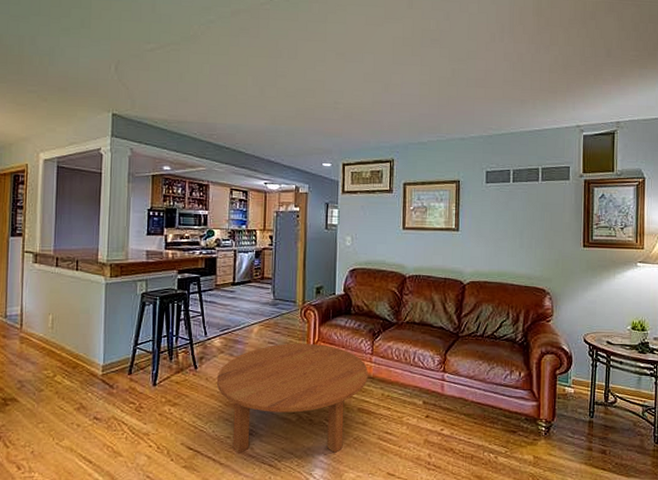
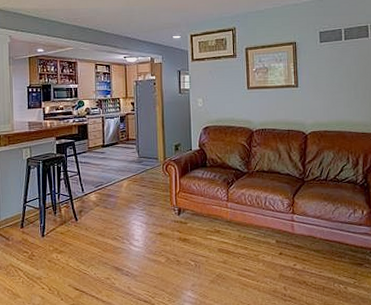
coffee table: present [216,344,368,455] -> none [94,194,225,293]

